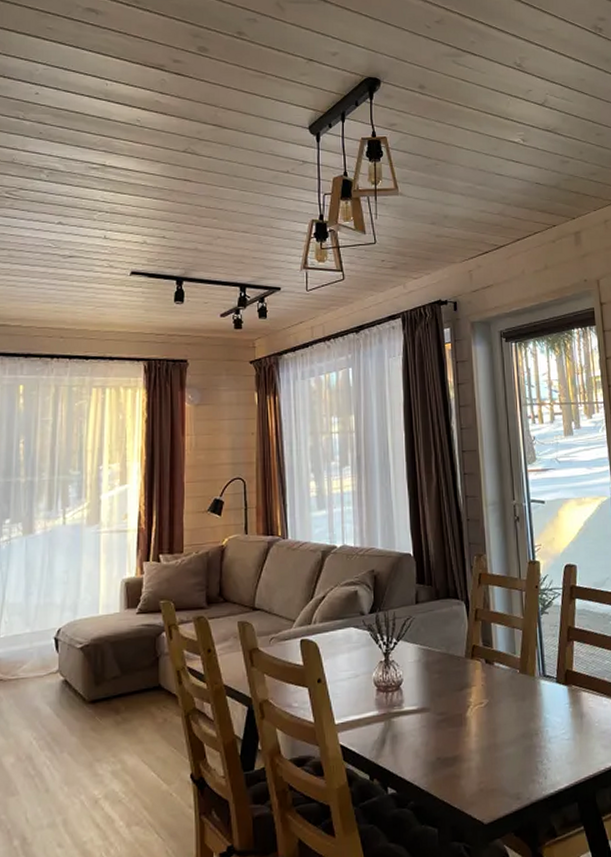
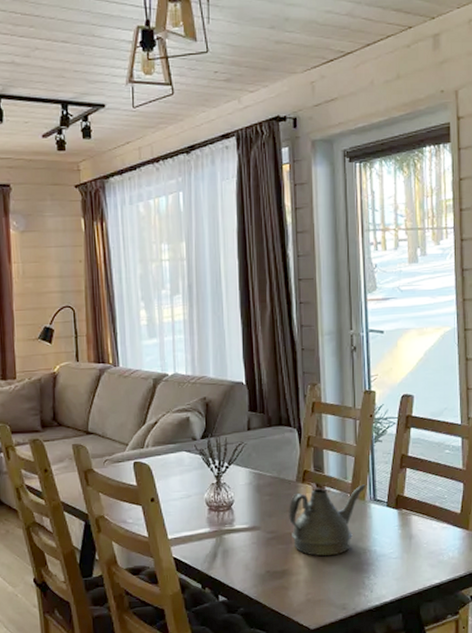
teapot: none [458,659,535,740] -> present [289,484,366,557]

